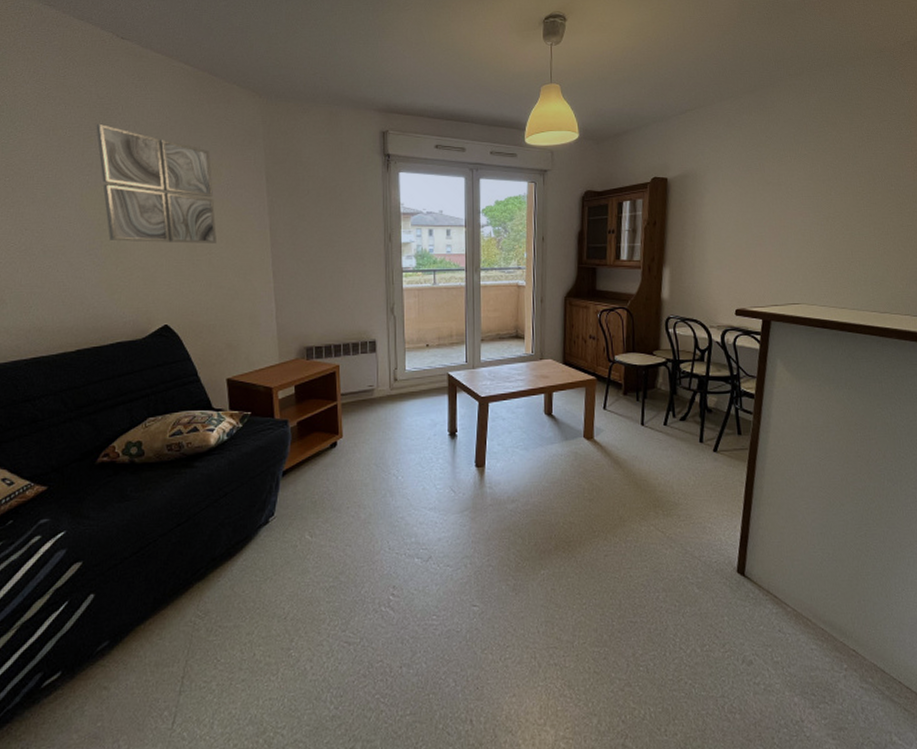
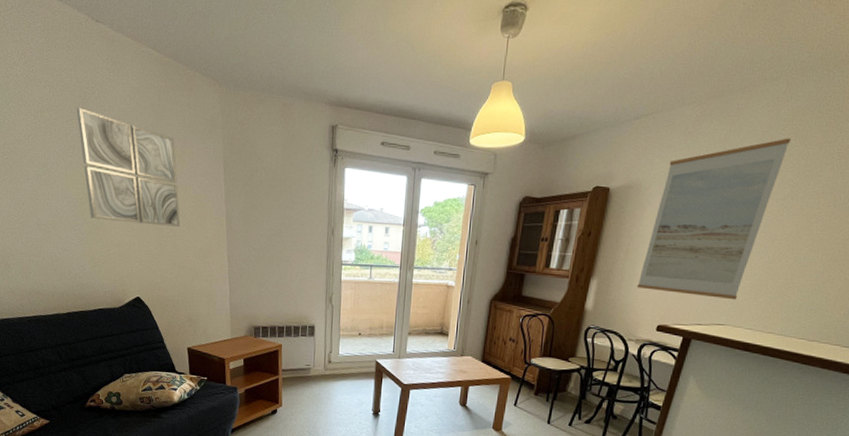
wall art: none [709,125,824,279] -> present [637,138,792,300]

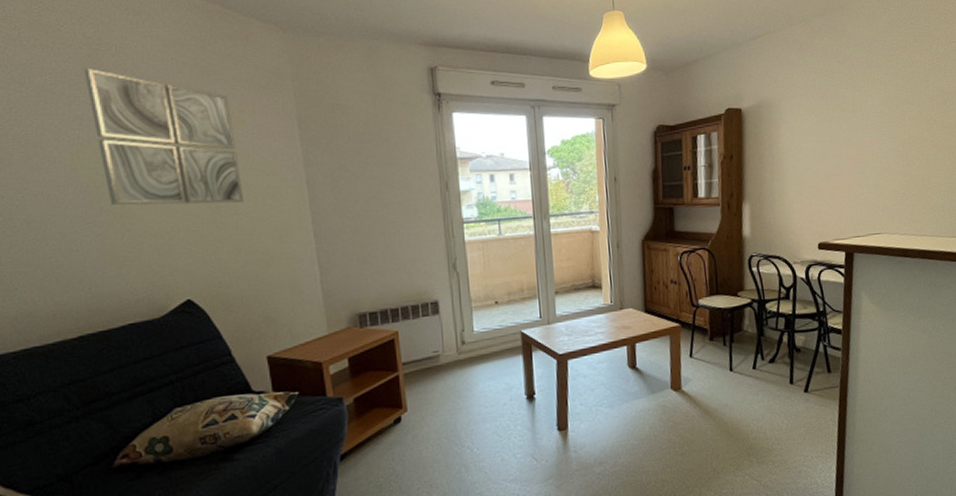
wall art: present [637,138,792,300] -> none [789,48,895,208]

